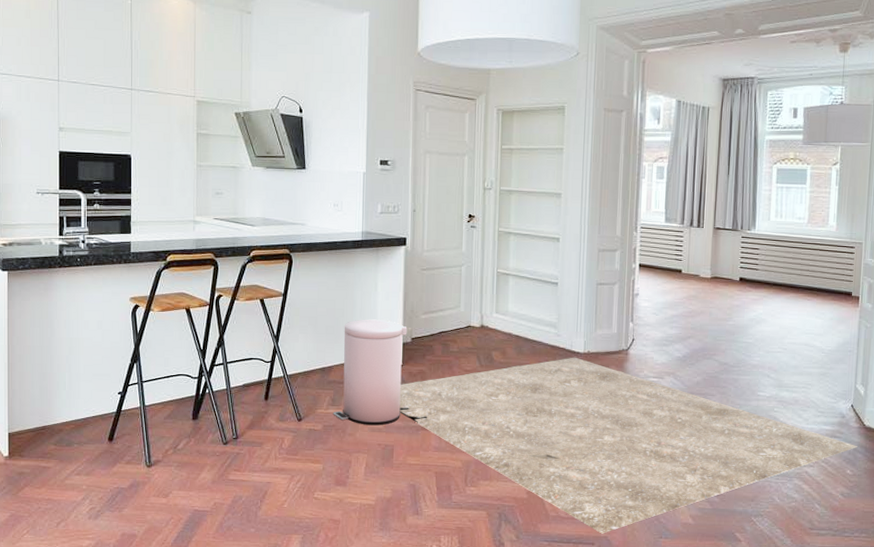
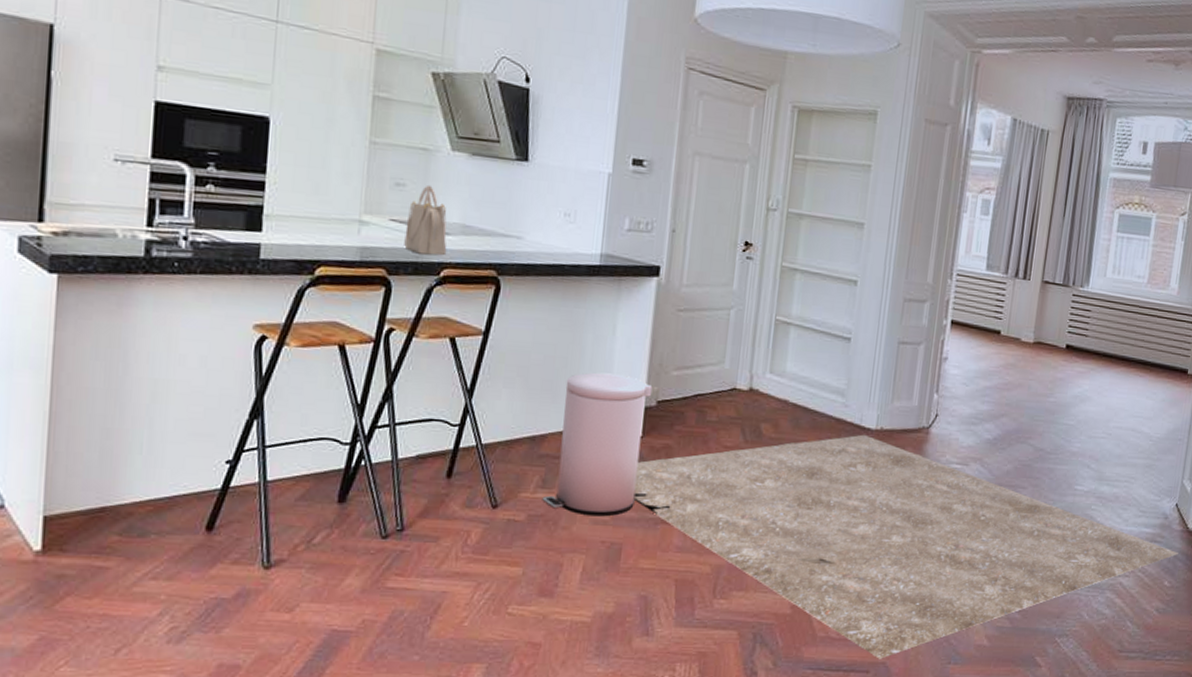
handbag: none [224,192,254,242] -> present [404,184,447,256]

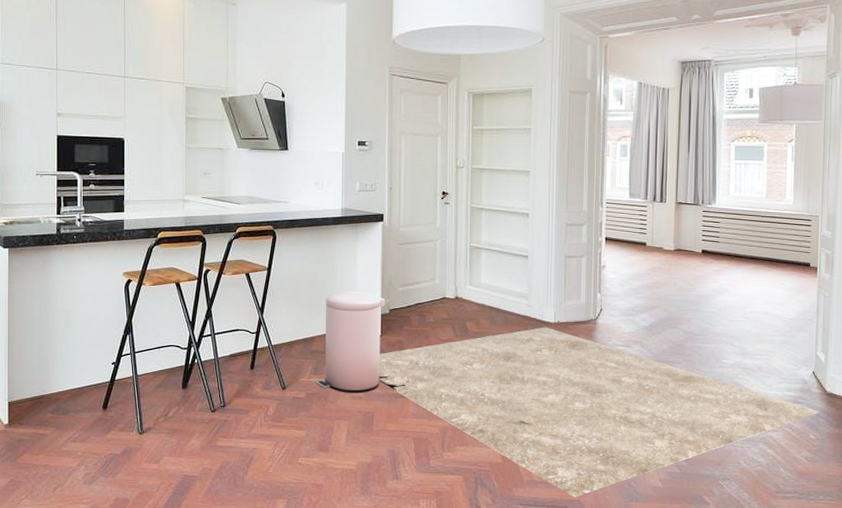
handbag: present [404,184,447,256] -> none [212,172,240,219]

